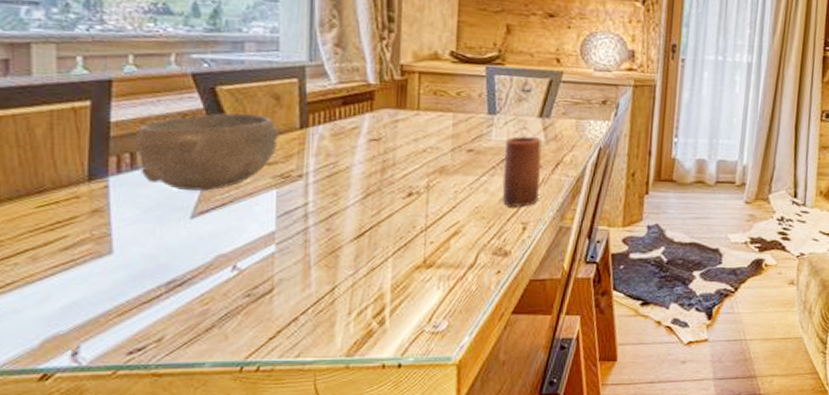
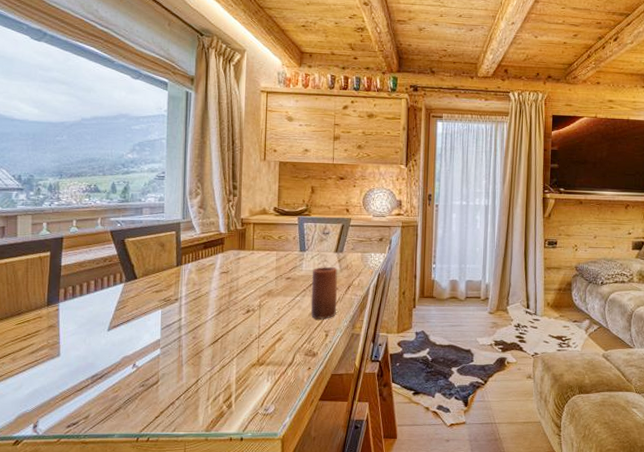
bowl: present [136,112,279,192] -> none [76,256,164,312]

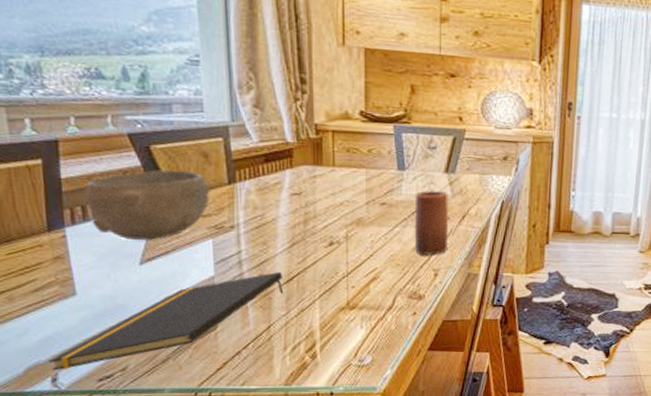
notepad: none [33,334,211,419] -> present [48,271,284,371]
bowl: none [76,256,164,312] -> present [85,169,211,241]

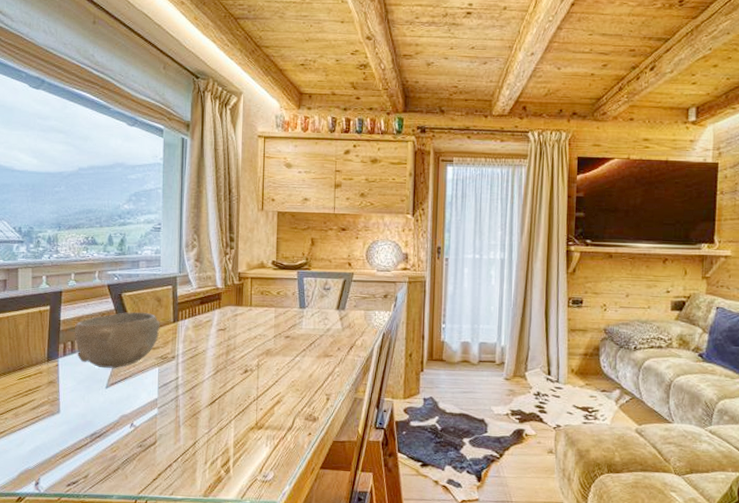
notepad: present [48,271,284,371] -> none [35,395,208,476]
candle: present [414,190,448,255] -> none [311,325,339,381]

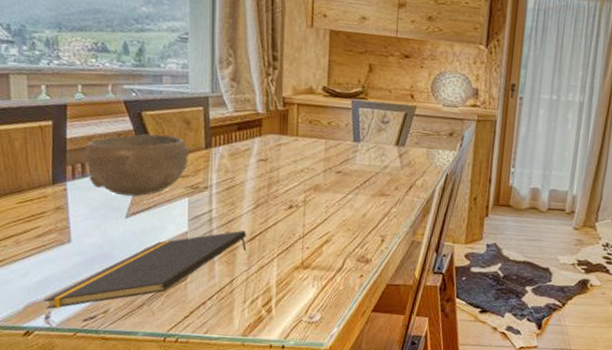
notepad: none [35,395,208,476] -> present [43,230,247,309]

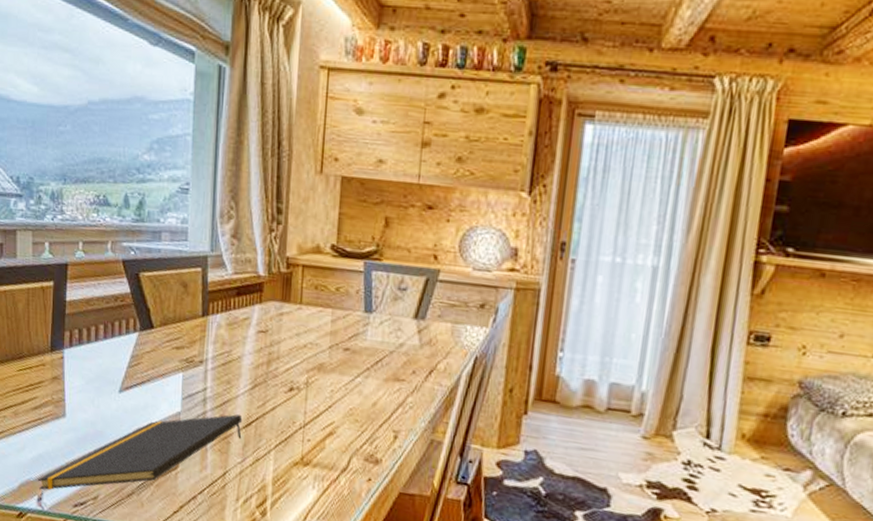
bowl: present [85,134,190,196] -> none [83,297,186,369]

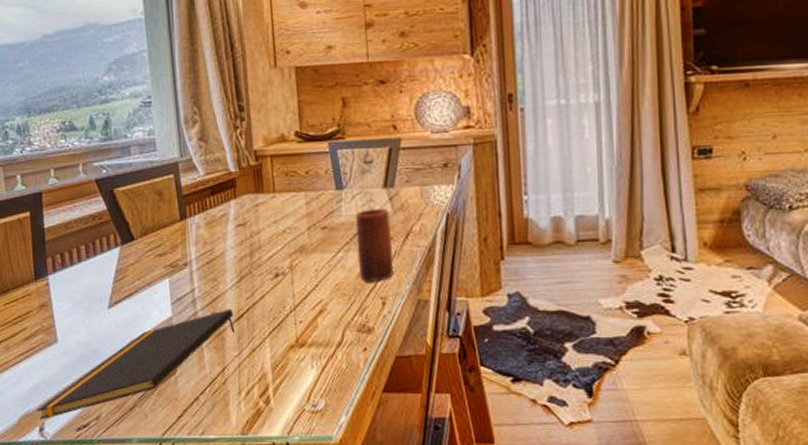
candle: none [375,338,416,414] -> present [355,209,393,281]

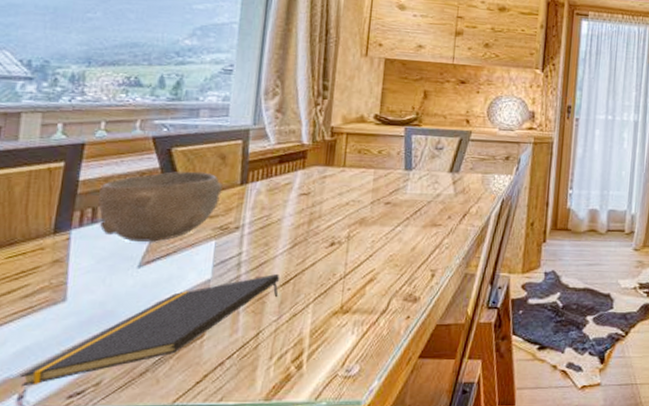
bowl: none [63,210,165,284] -> present [98,171,223,243]
candle: present [355,209,393,281] -> none [414,190,451,255]

